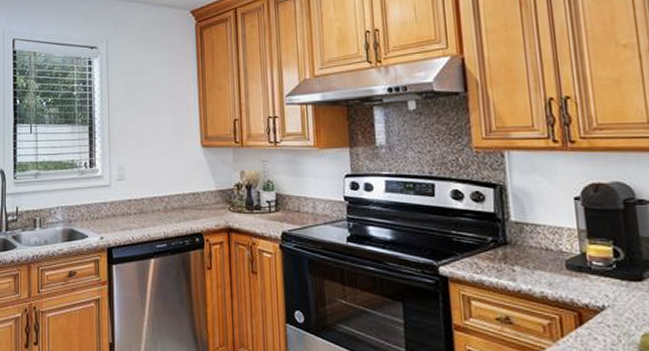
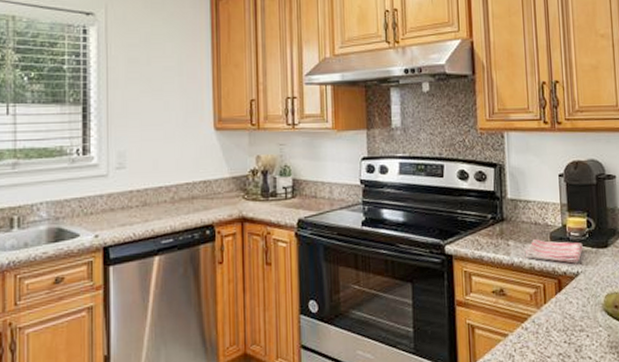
dish towel: none [535,267,610,296] -> present [525,239,583,264]

